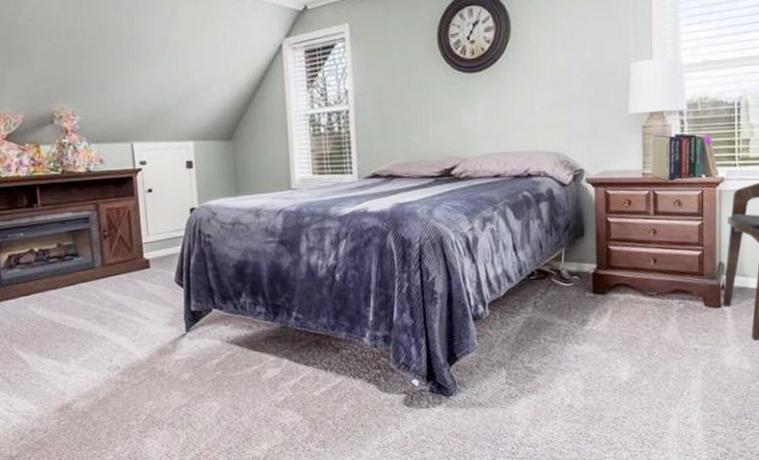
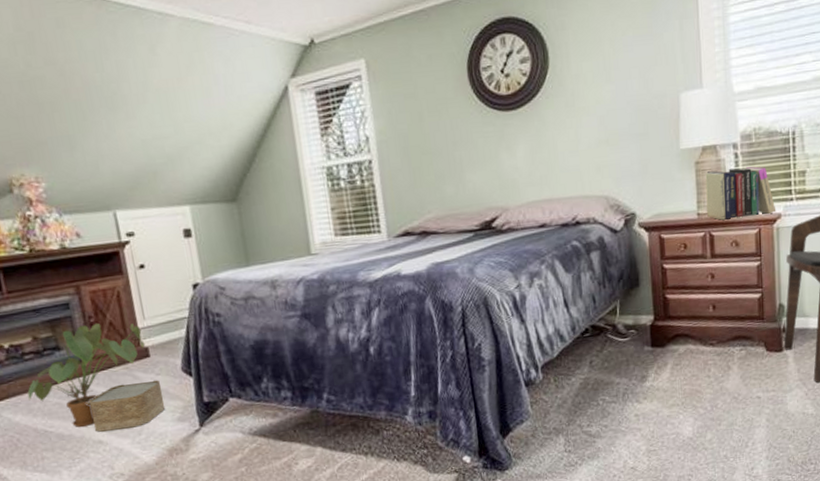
house plant: none [49,235,147,323] -> present [27,322,146,427]
woven basket: none [95,288,159,329] -> present [86,380,166,432]

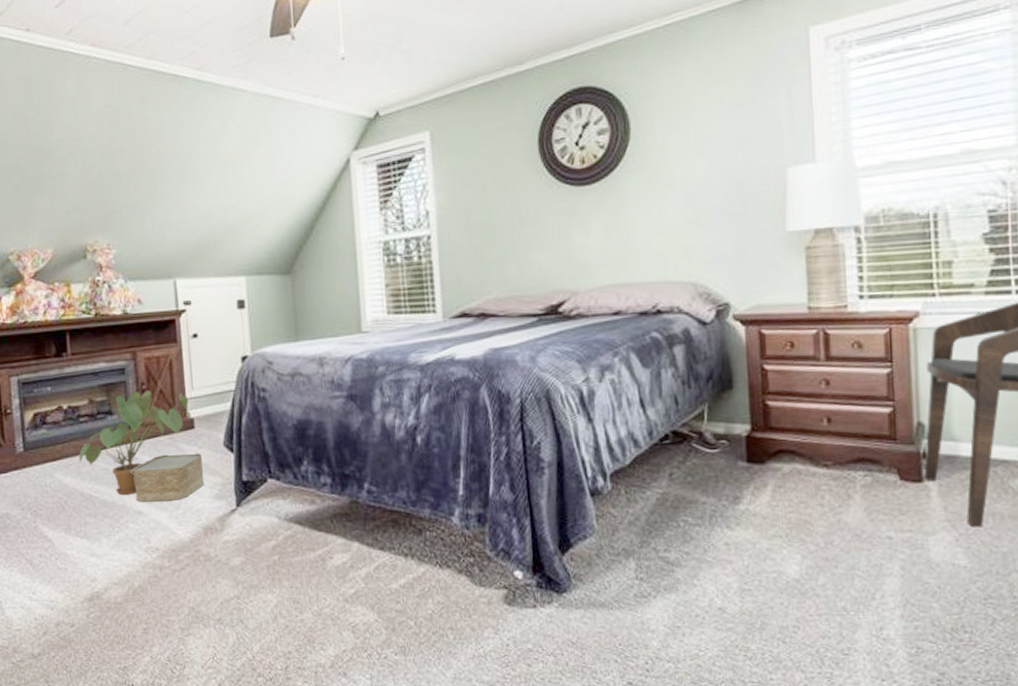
books: present [705,166,776,220] -> none [818,254,913,316]

